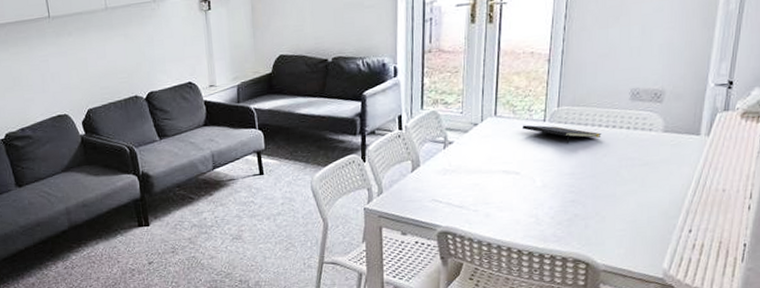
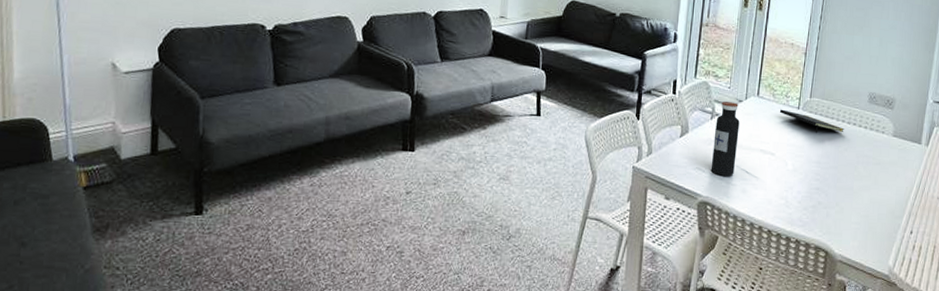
water bottle: none [448,127,477,204] -> present [711,102,740,176]

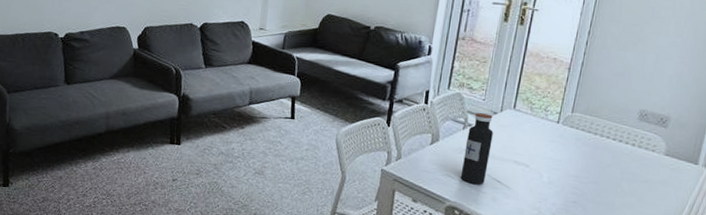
notepad: present [779,109,844,134] -> none [536,123,609,149]

